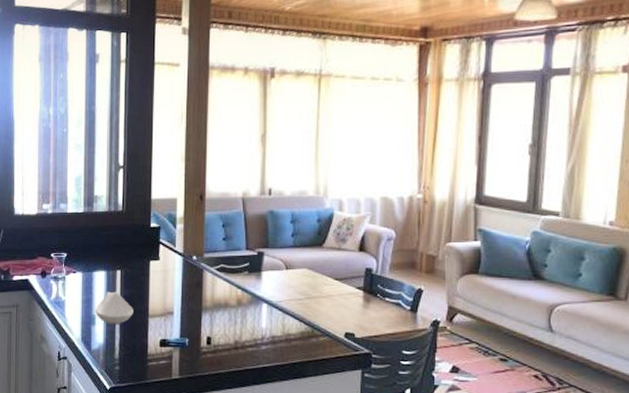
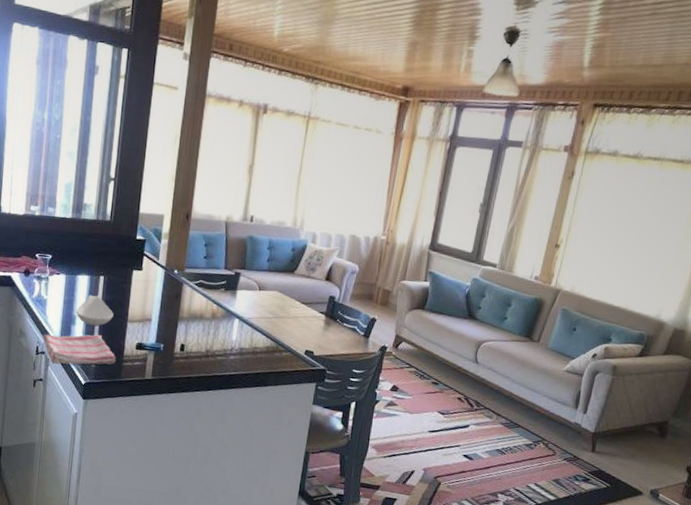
dish towel: none [64,334,140,369] -> present [43,334,116,365]

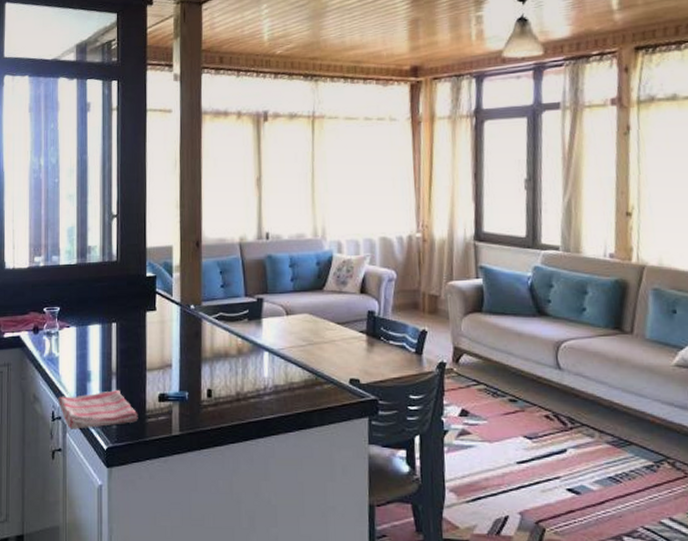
spoon rest: present [76,294,113,326] -> none [91,345,130,380]

